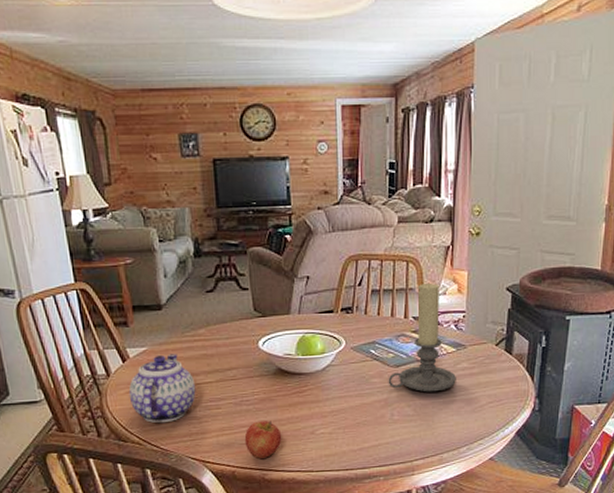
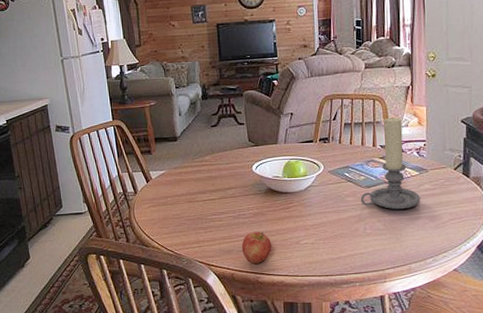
teapot: present [128,354,196,423] -> none [151,176,203,232]

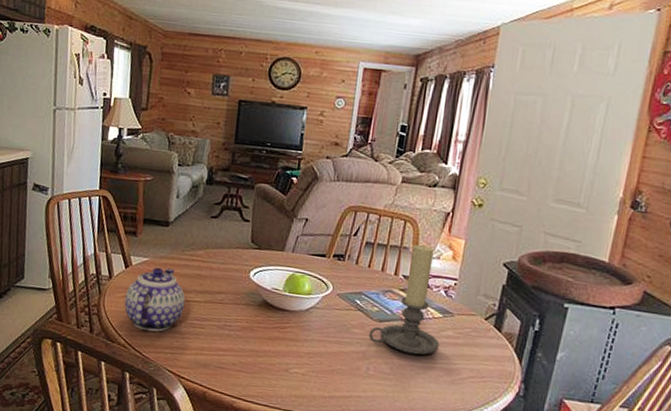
teapot: none [151,176,203,232] -> present [124,267,186,332]
apple: present [241,232,272,265] -> none [220,347,257,386]

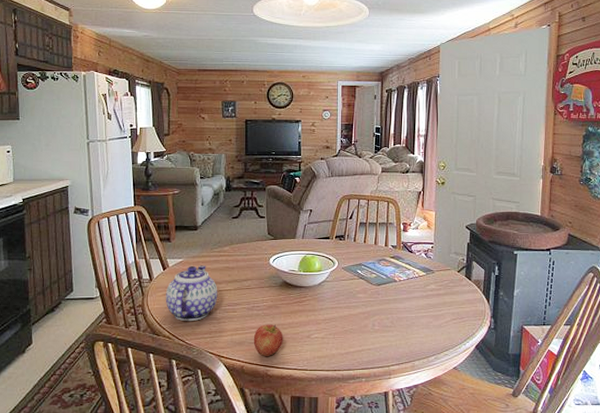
apple: none [220,347,257,386] -> present [253,324,284,357]
candle holder: present [368,244,439,355] -> none [371,219,426,308]

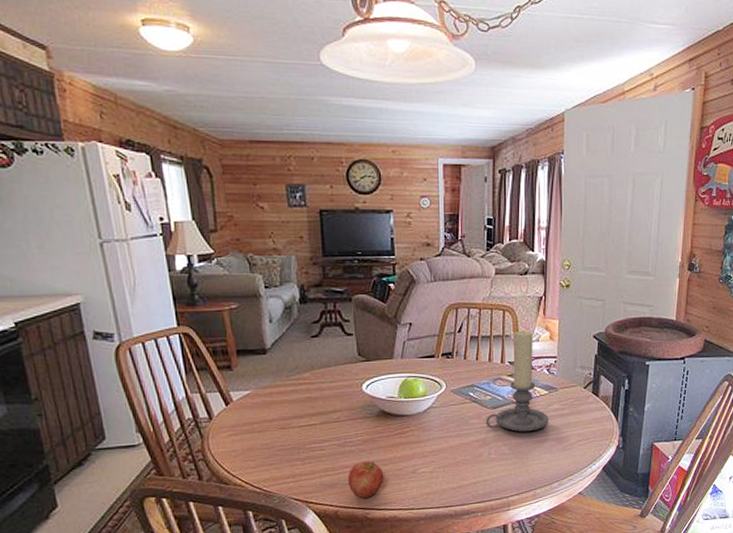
teapot: present [165,265,218,322] -> none [231,397,300,465]
candle holder: none [371,219,426,308] -> present [485,330,548,432]

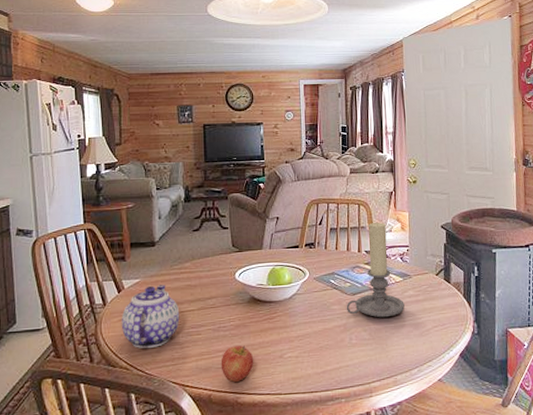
teapot: none [231,397,300,465] -> present [121,285,180,349]

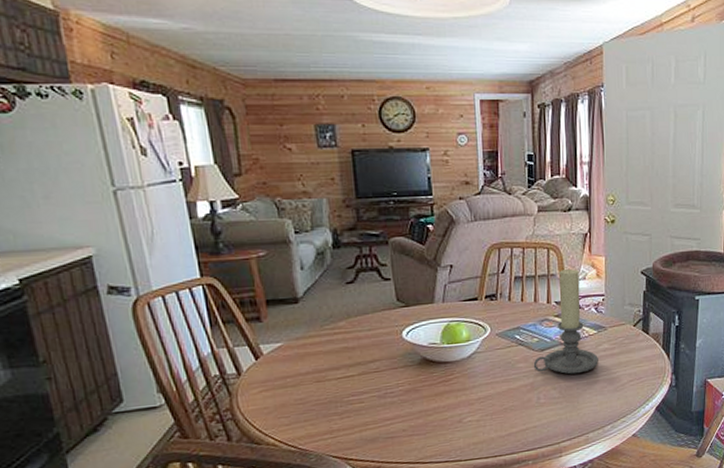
teapot: present [121,285,180,349] -> none [262,348,337,422]
apple: present [221,345,254,383] -> none [389,412,429,453]

